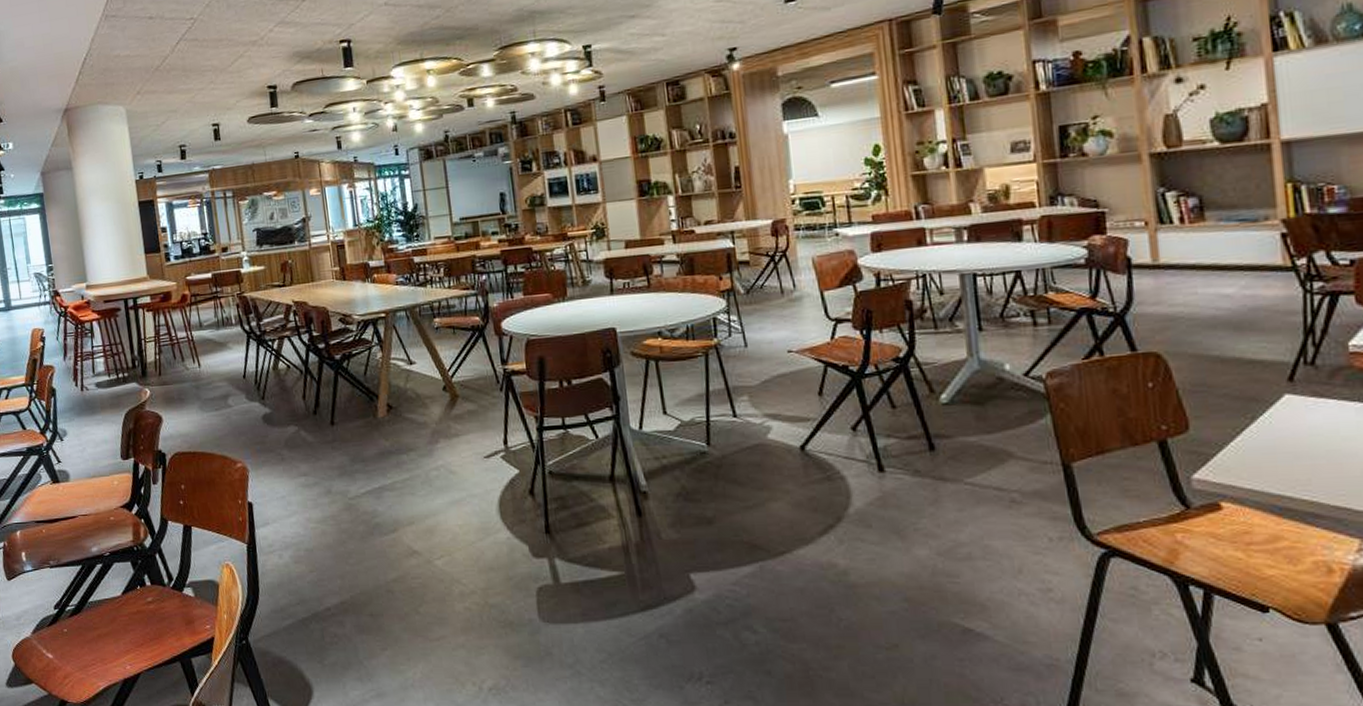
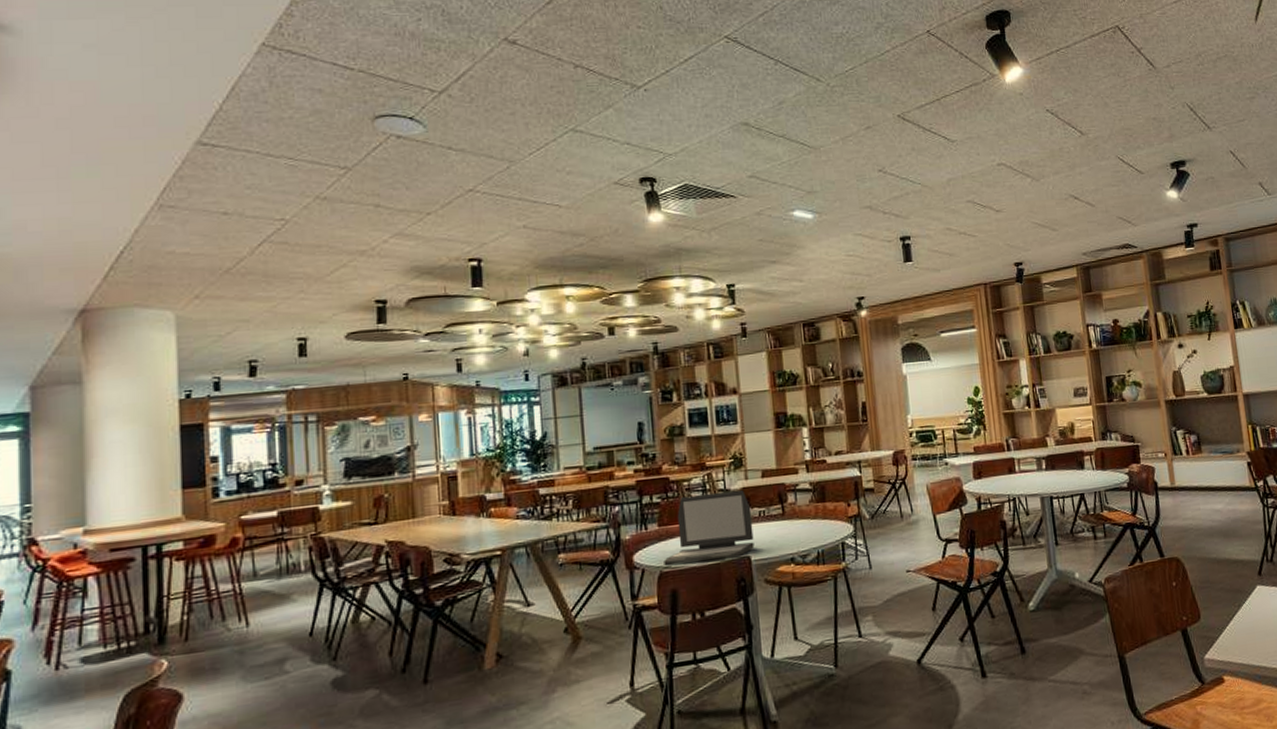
laptop: none [530,261,620,334] -> present [664,490,755,566]

